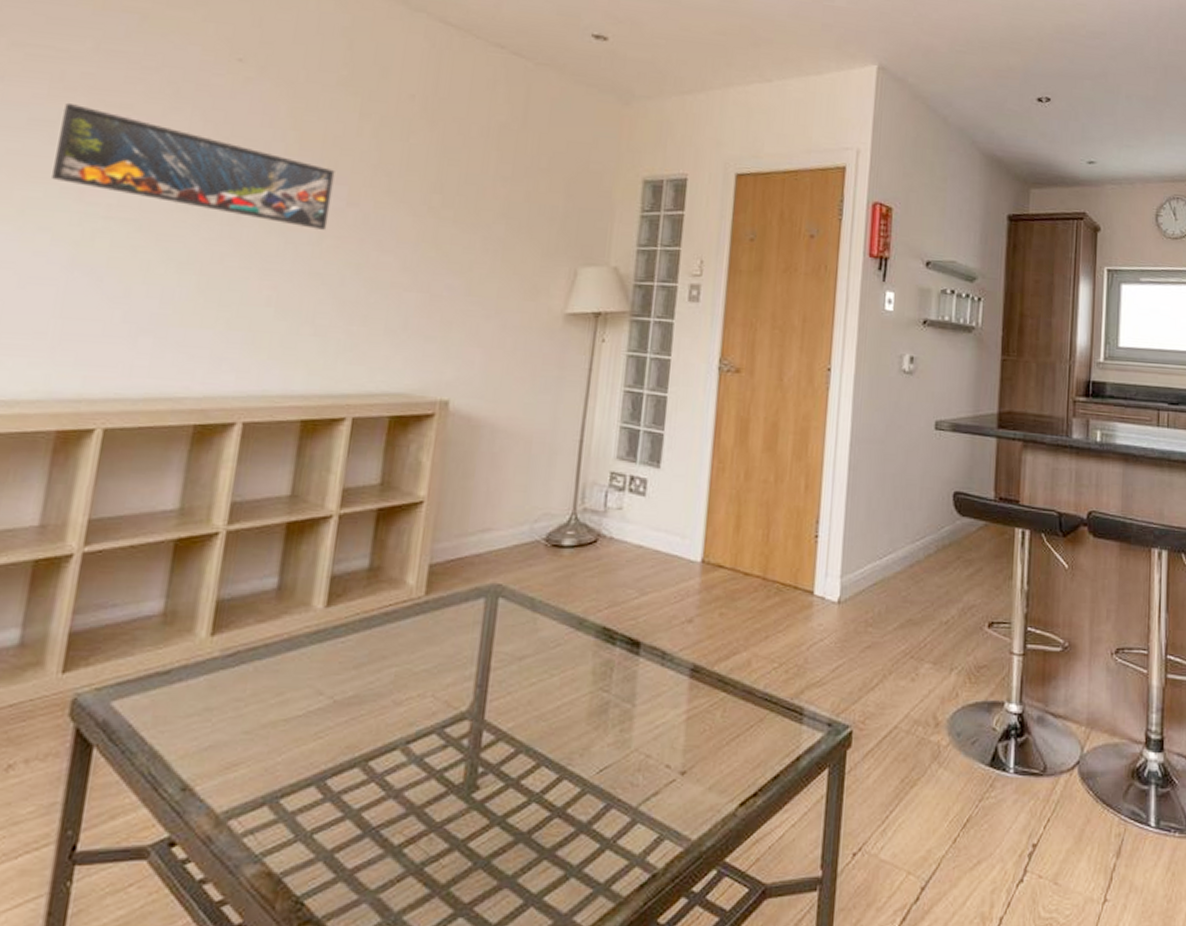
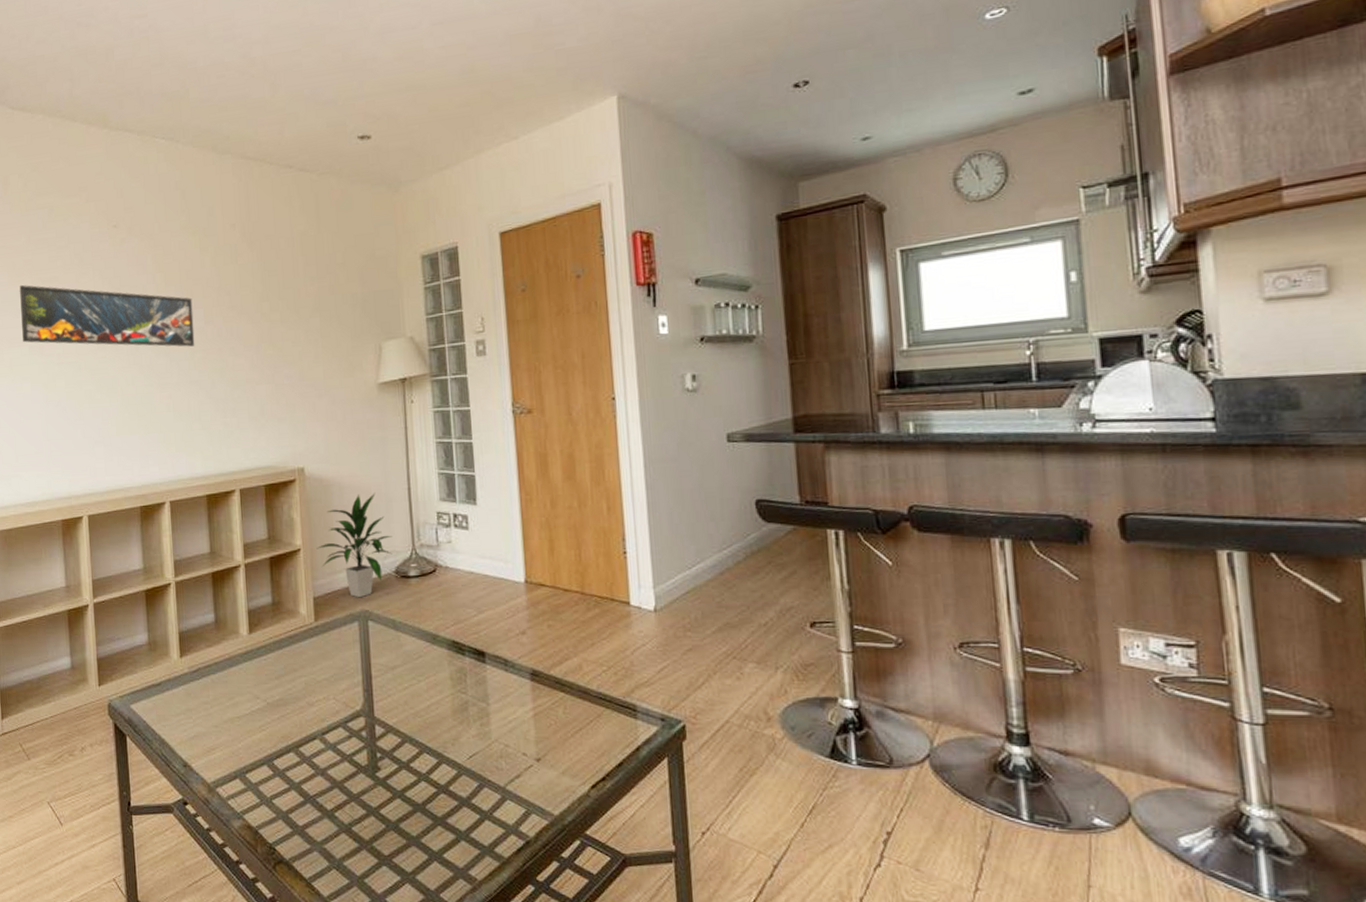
indoor plant: none [446,440,550,569] -> present [316,493,392,598]

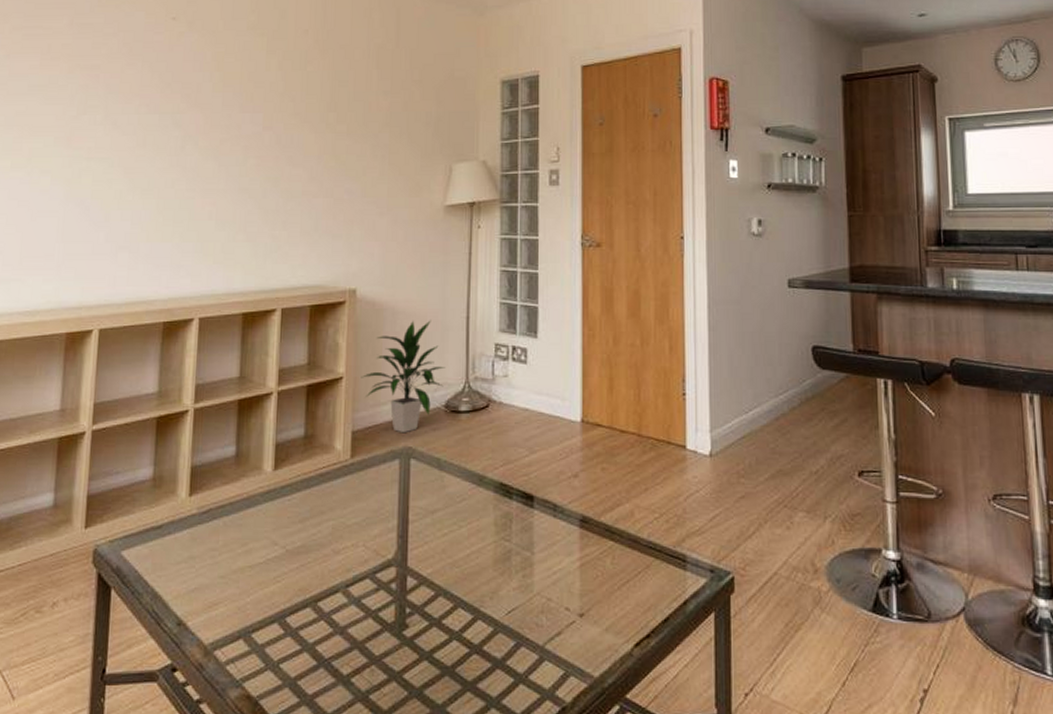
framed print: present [19,284,195,347] -> none [48,69,252,152]

